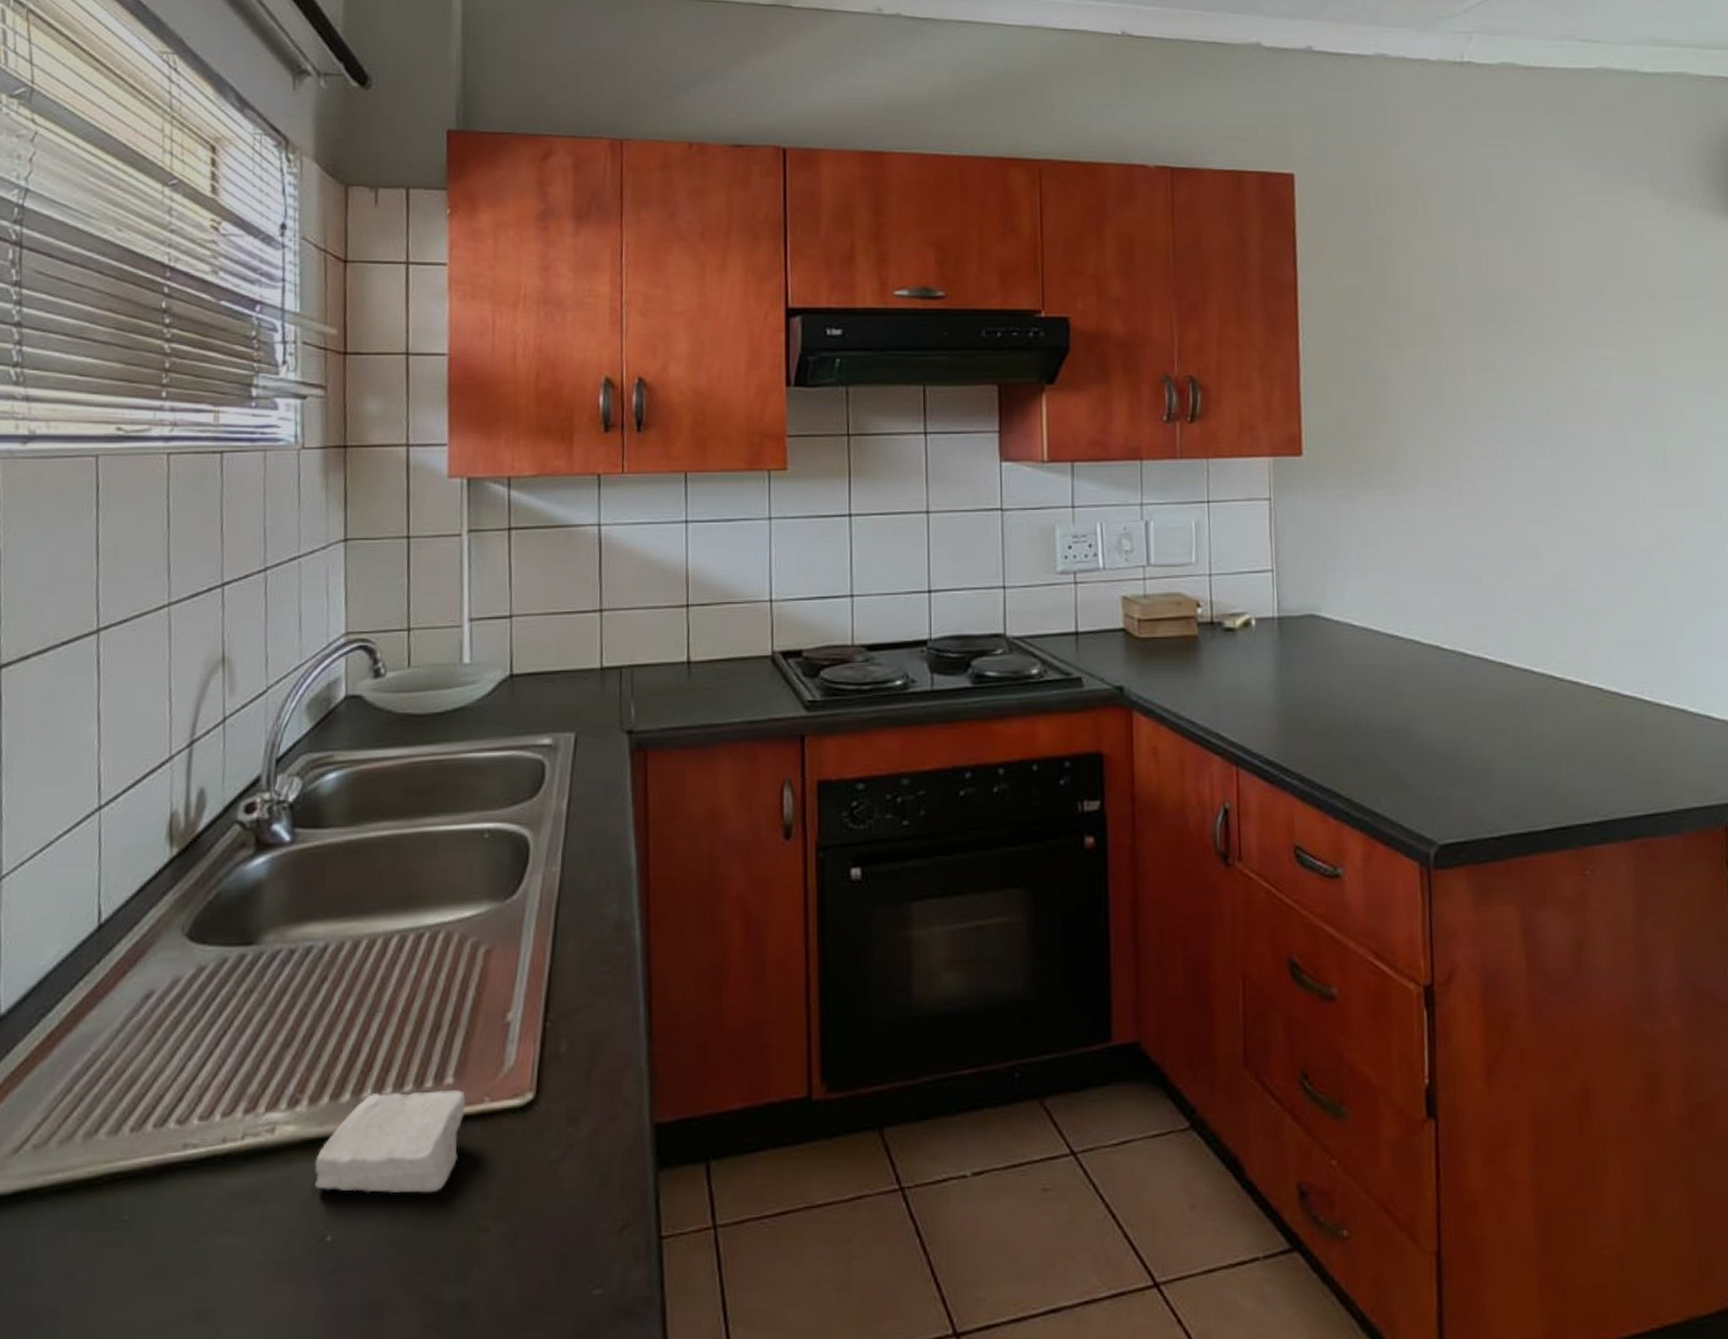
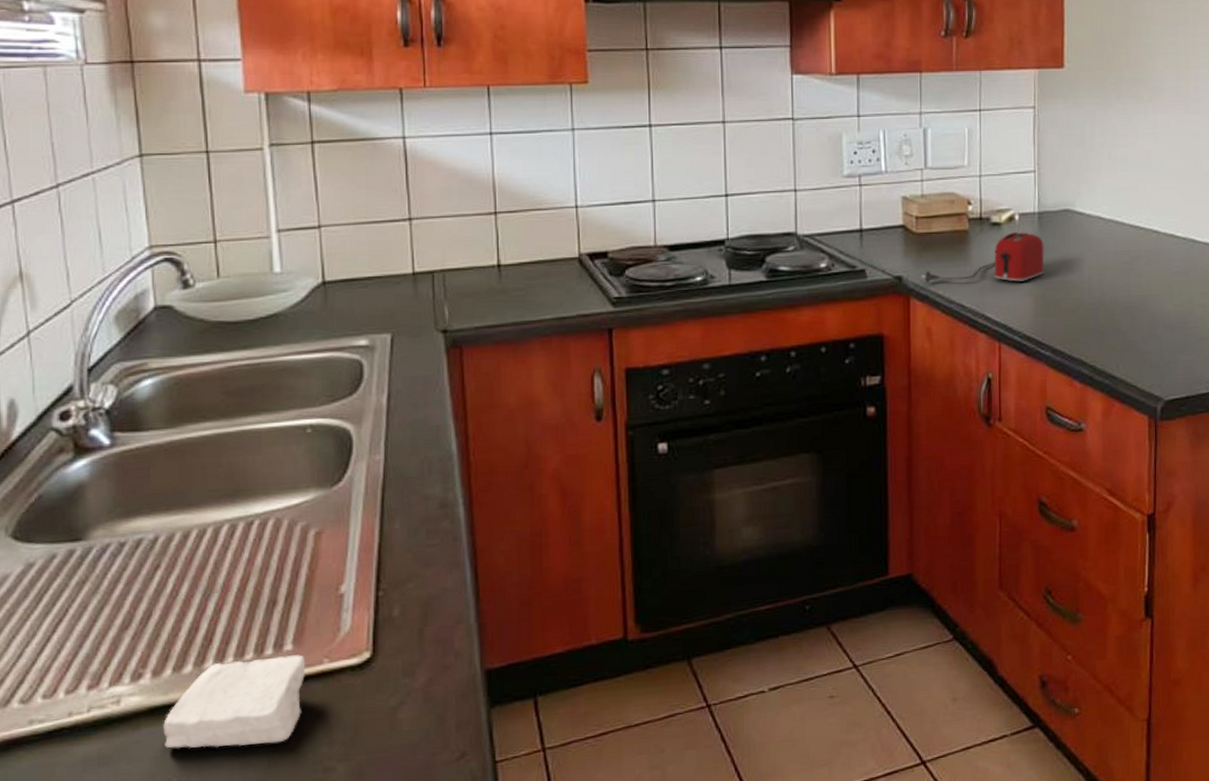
toaster: none [1144,639,1288,696] -> present [920,232,1045,283]

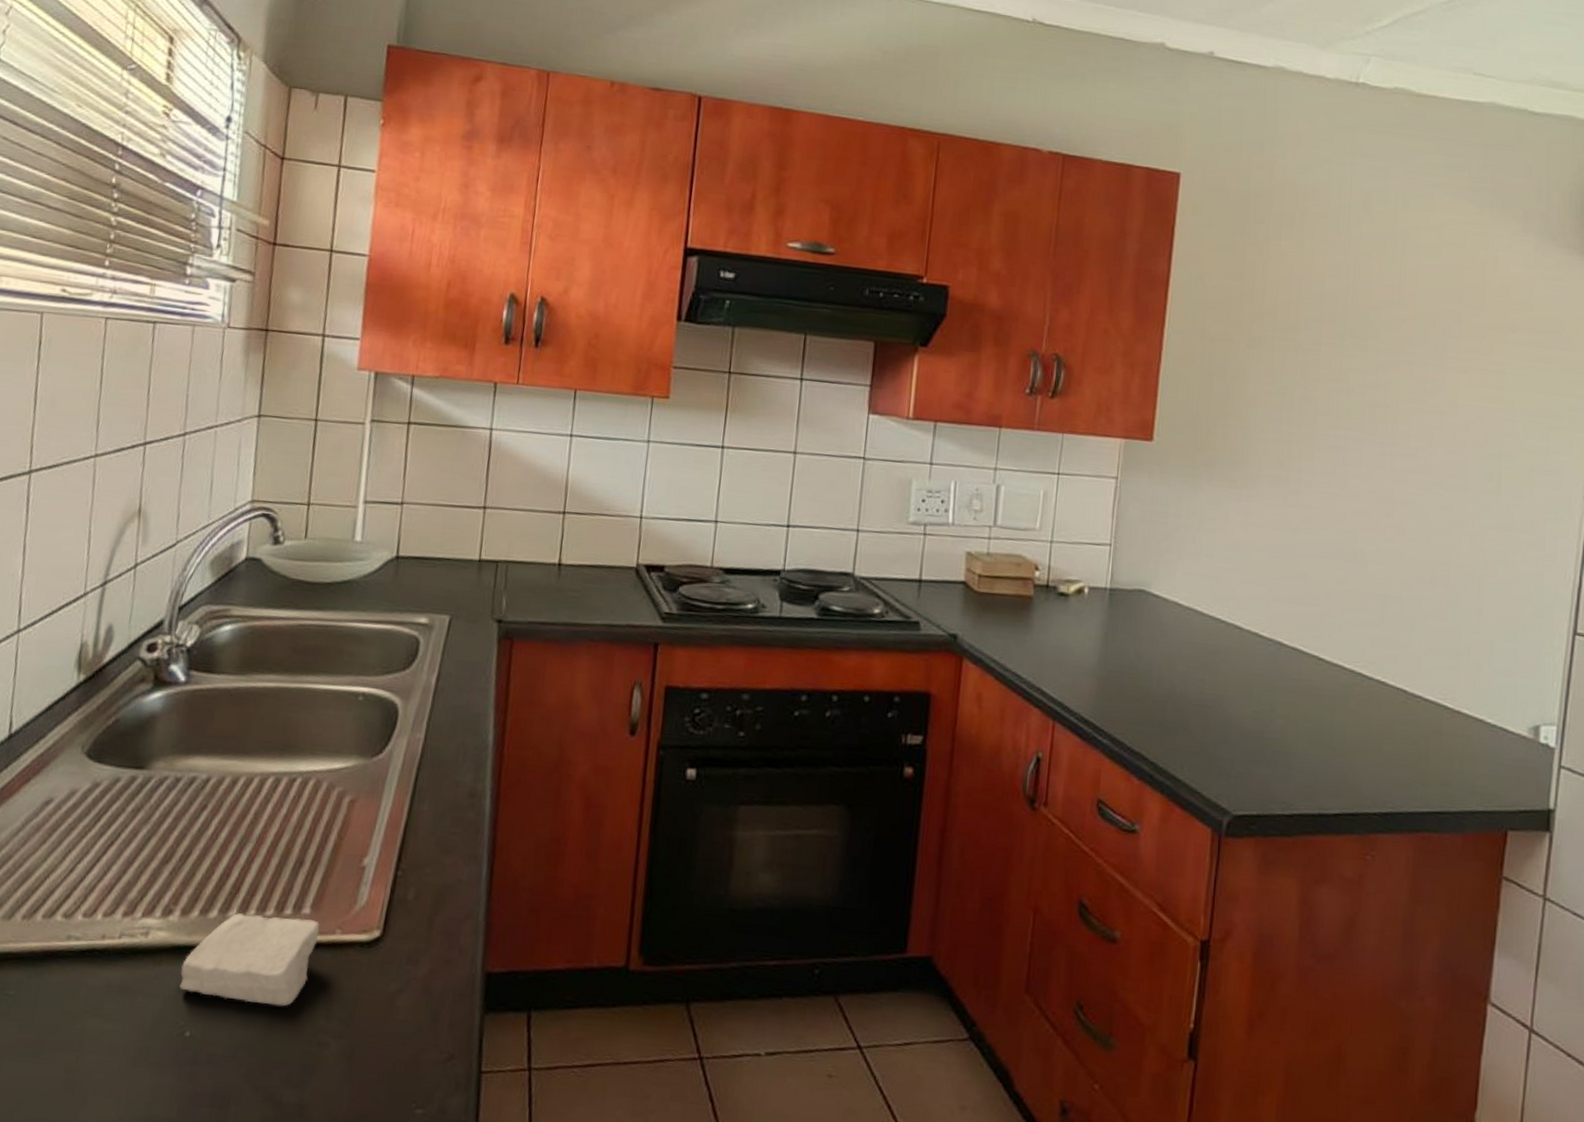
toaster: present [920,232,1045,283] -> none [976,605,1113,660]

